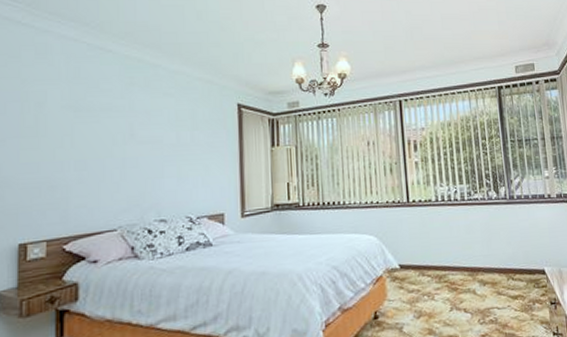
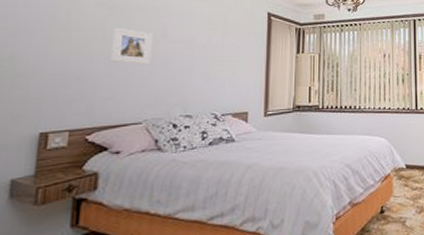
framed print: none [80,131,121,168] -> present [110,28,153,65]

